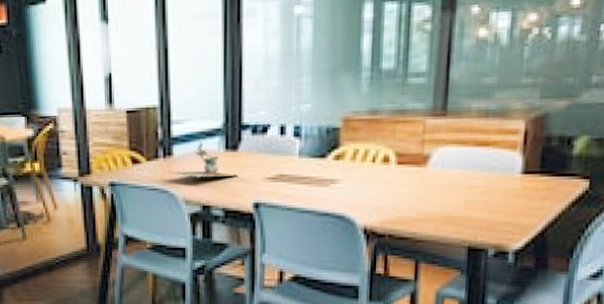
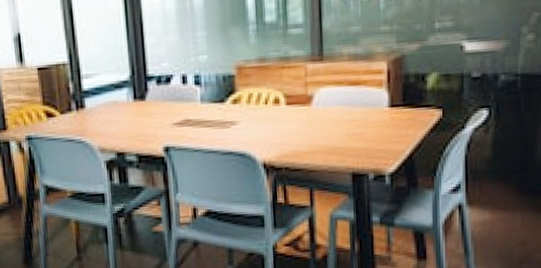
succulent plant: present [168,141,237,178] -> none [82,93,147,127]

